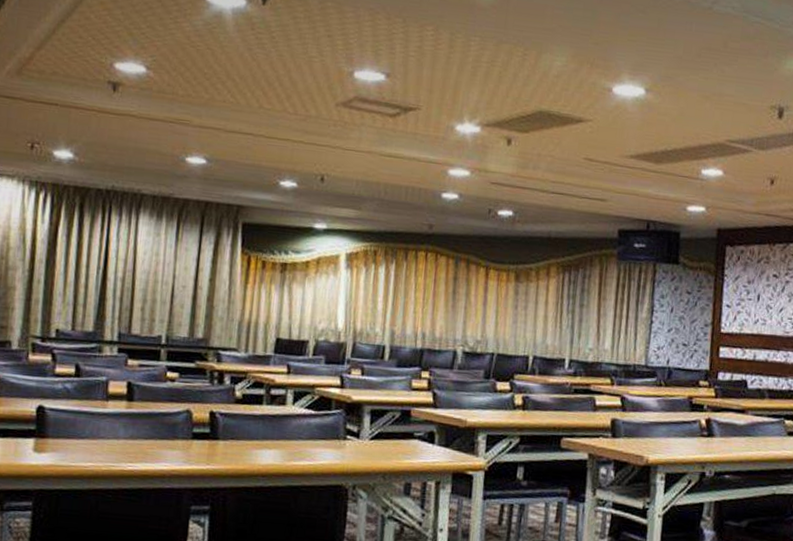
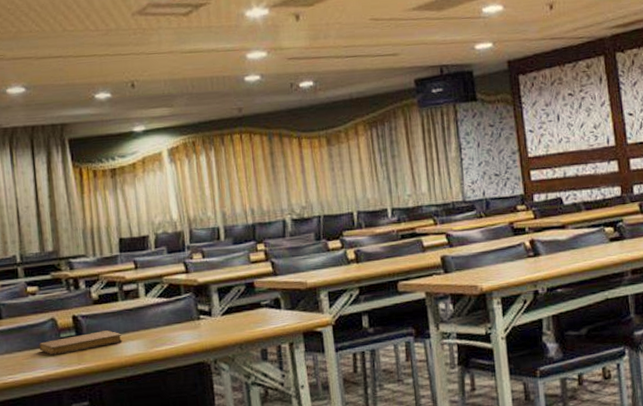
notebook: none [167,433,259,450] -> present [39,330,123,355]

